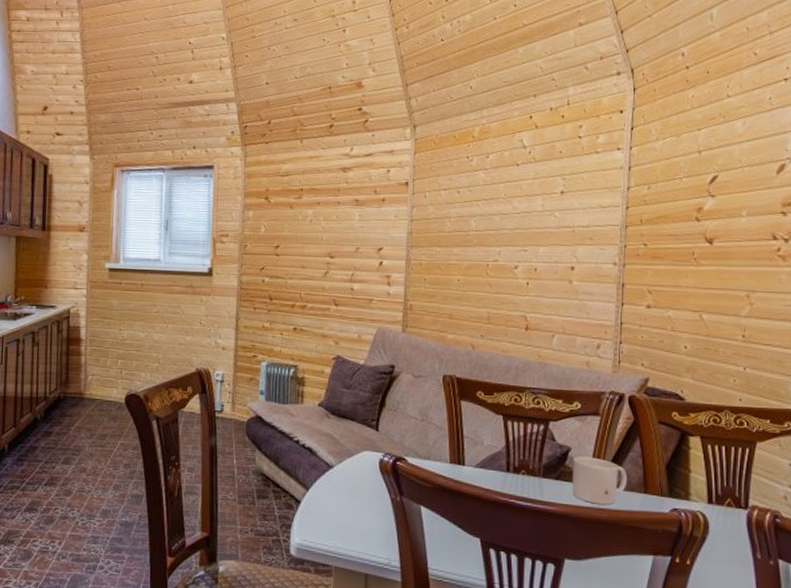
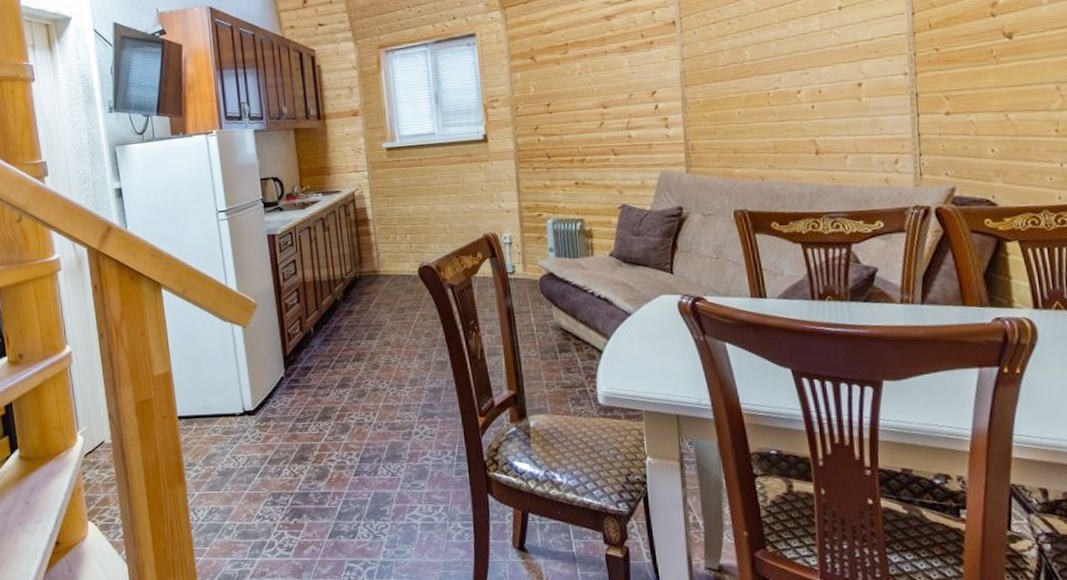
mug: present [572,456,628,505] -> none [880,275,943,322]

